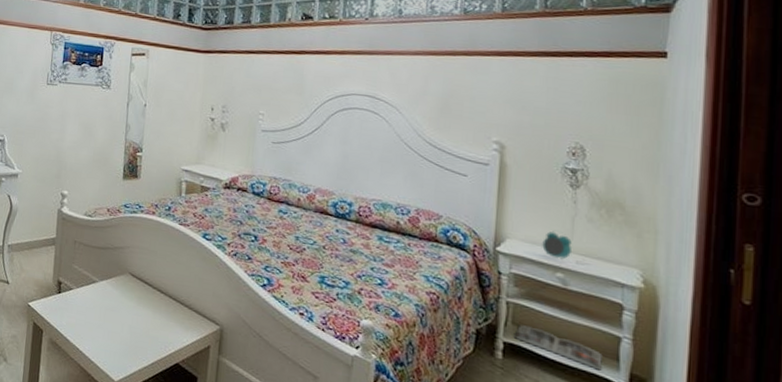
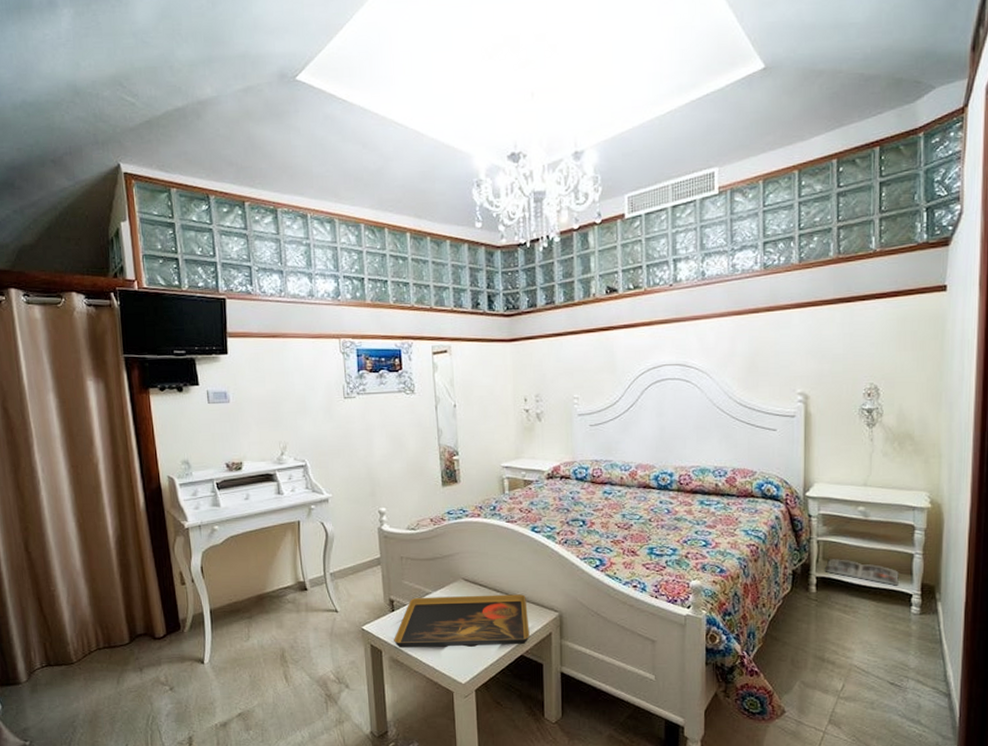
decorative tray: none [55,283,189,353] -> present [394,594,530,648]
alarm clock: present [542,229,572,262] -> none [845,468,870,497]

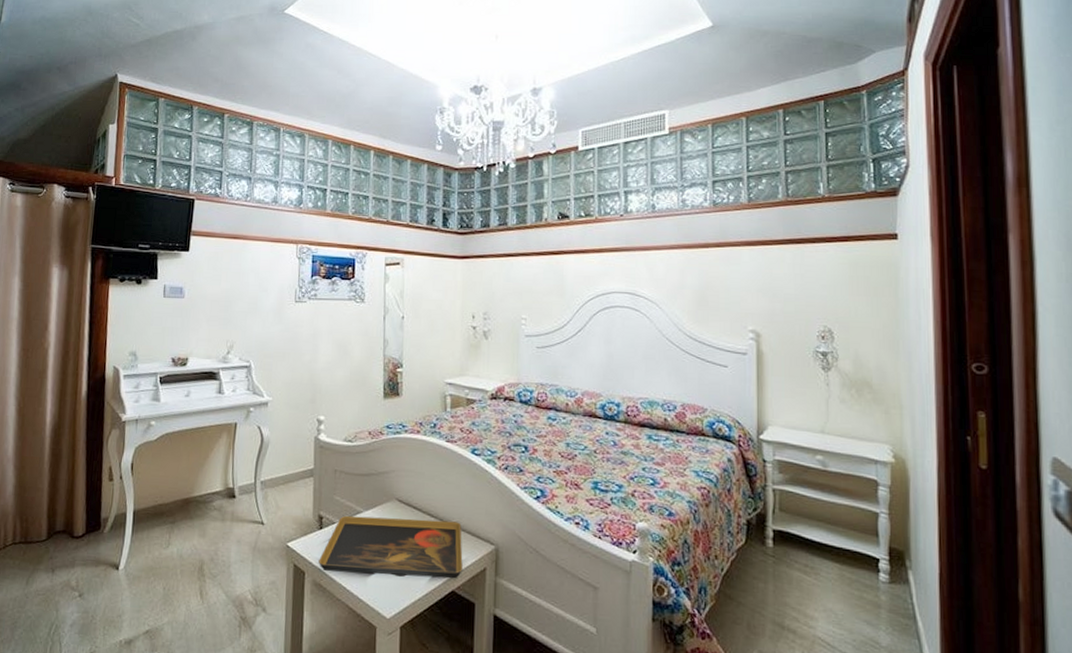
magazine: present [824,559,899,586] -> none [782,511,864,548]

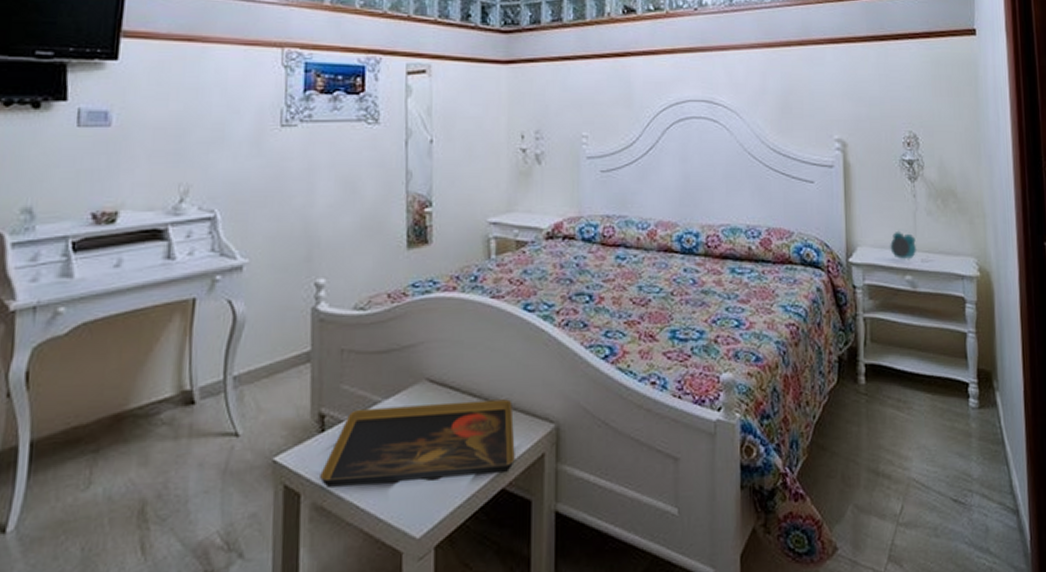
alarm clock: none [801,413,828,445] -> present [890,229,916,263]

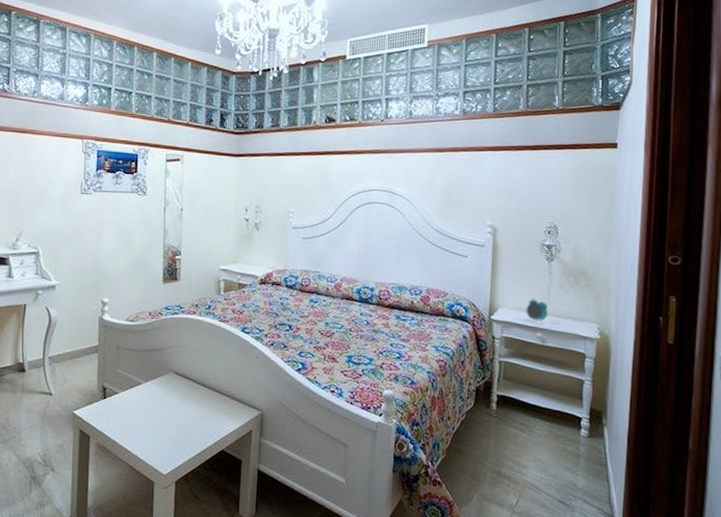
decorative tray: present [320,399,515,487] -> none [102,386,232,440]

